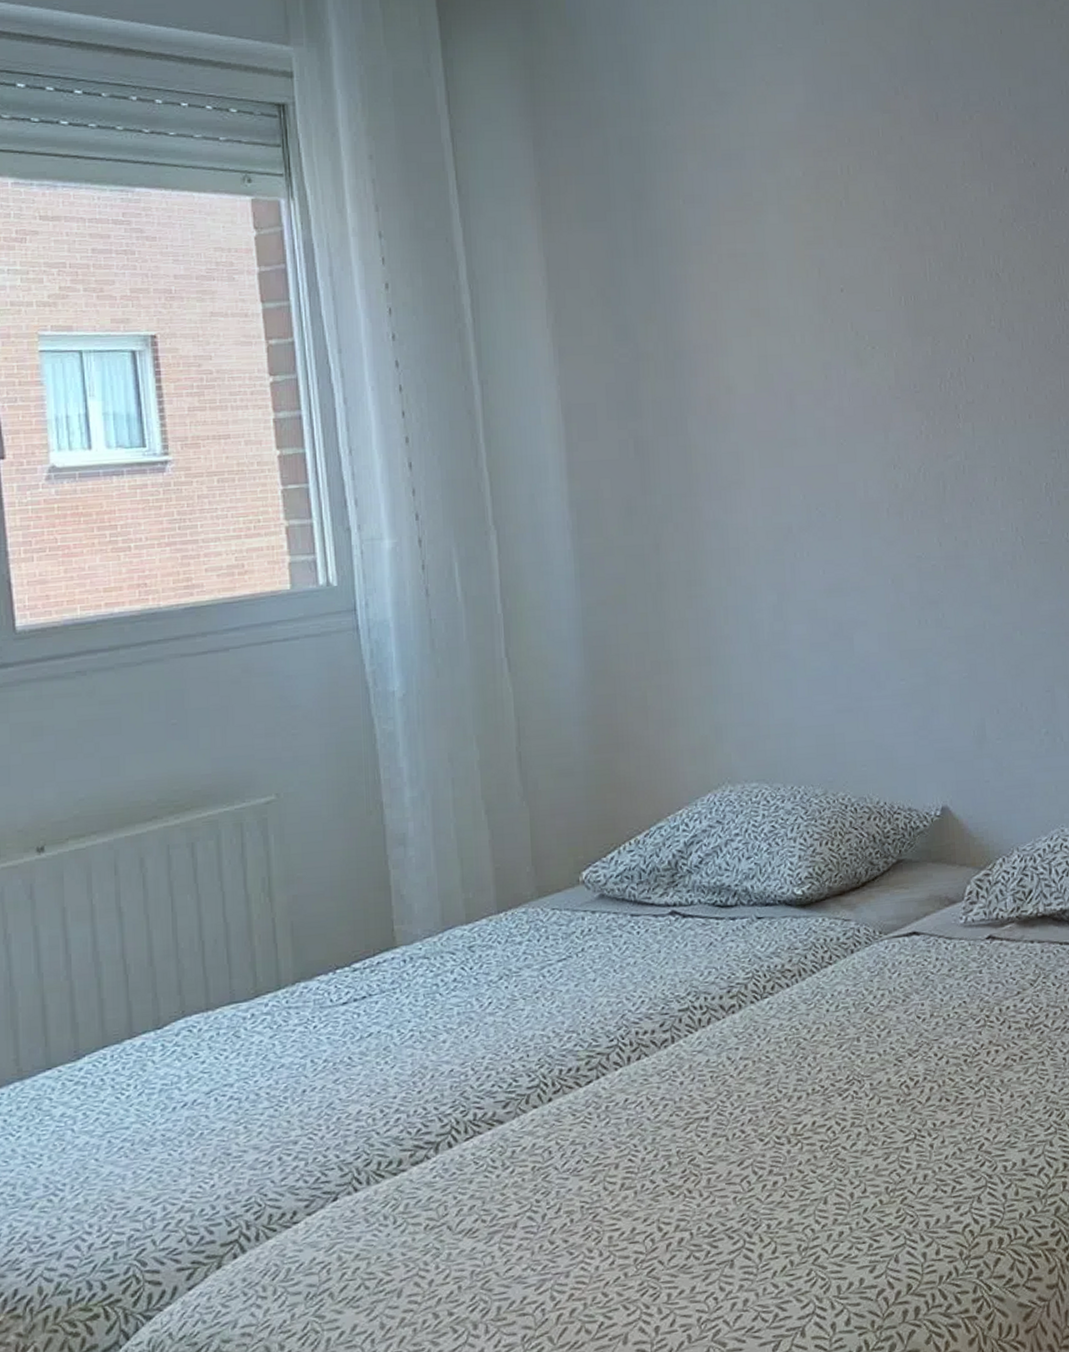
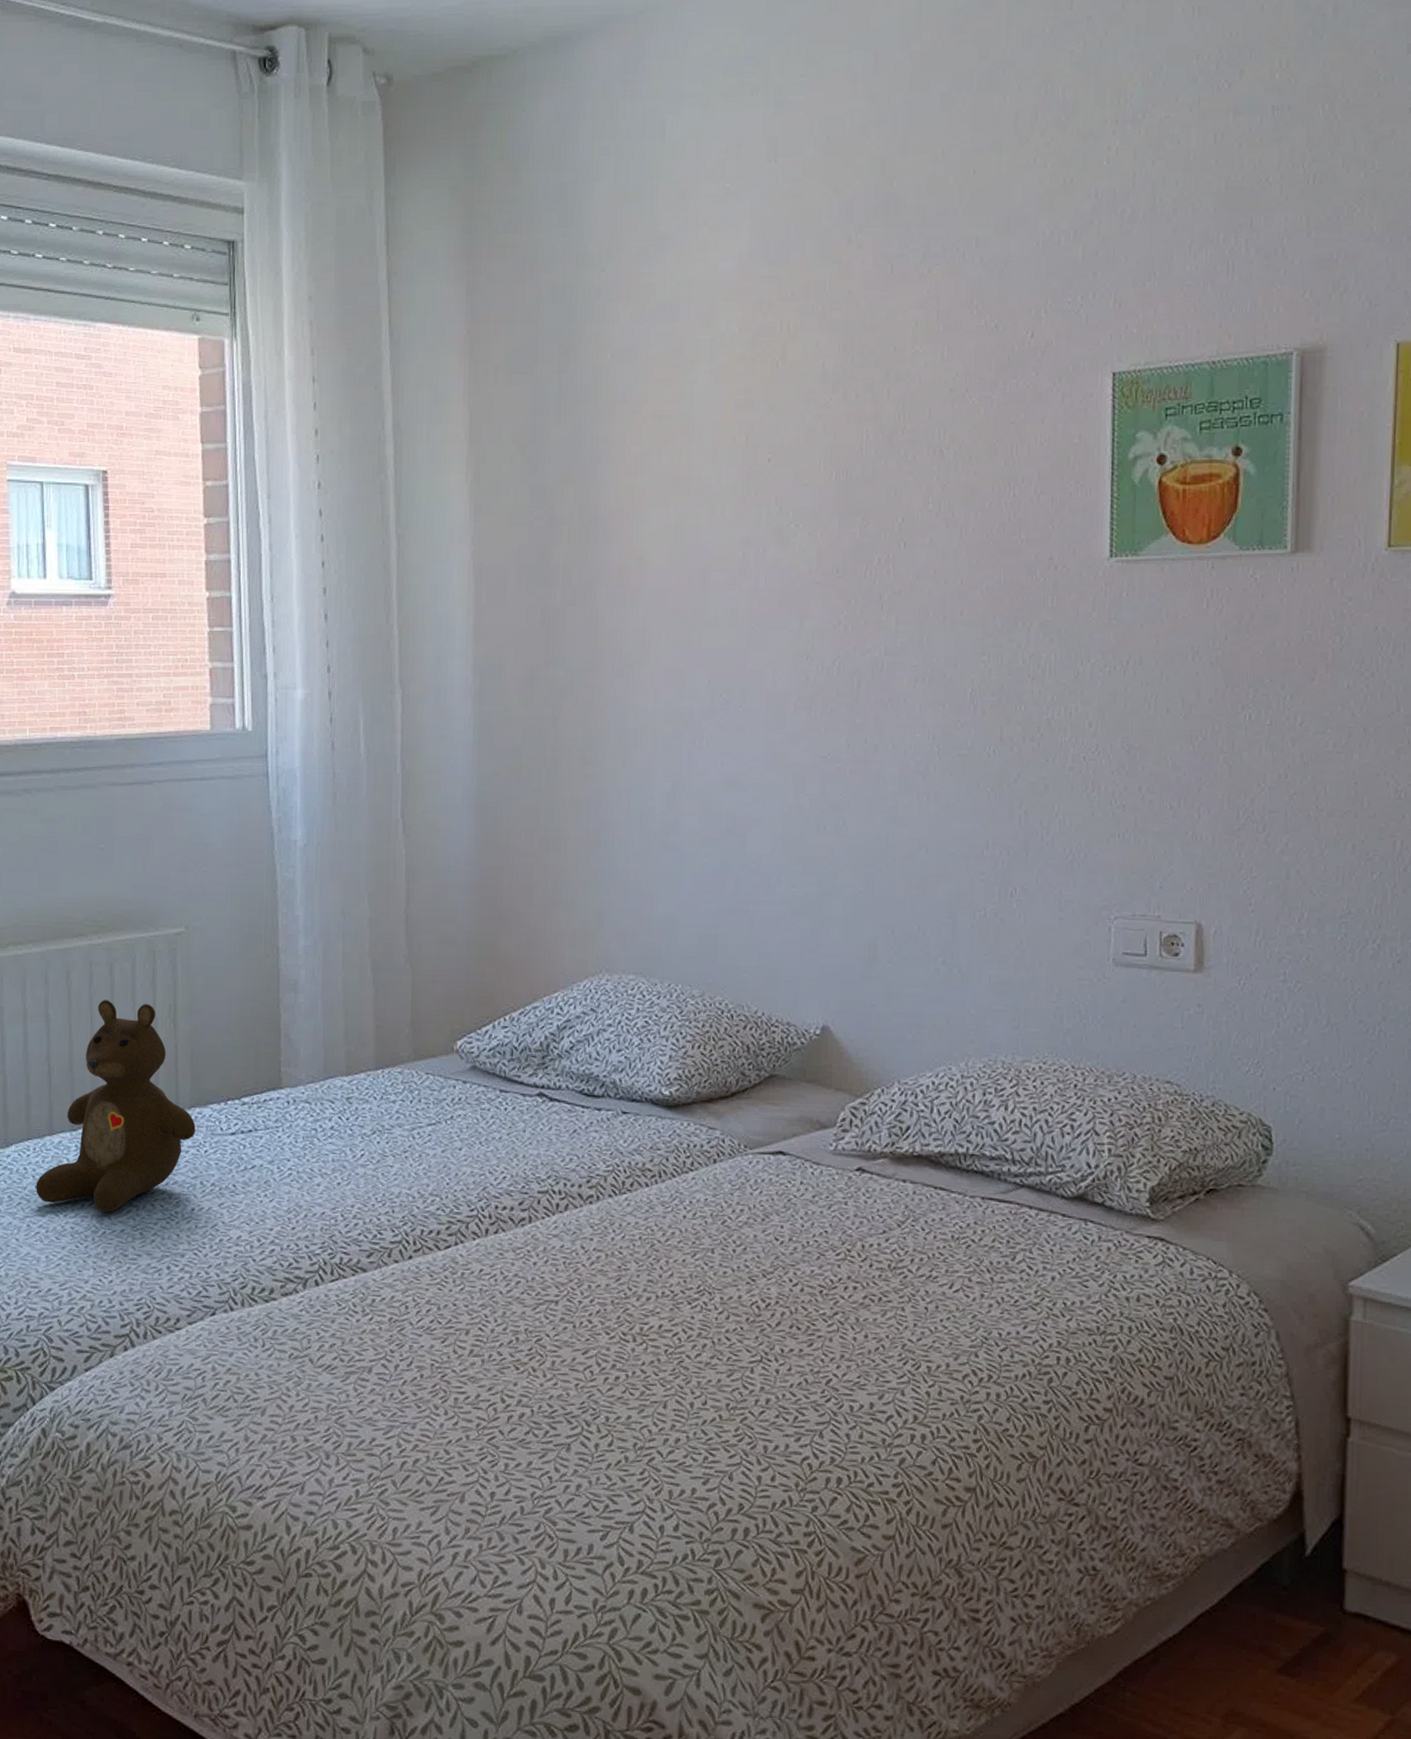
teddy bear: none [116,880,302,1113] -> present [36,1000,196,1213]

